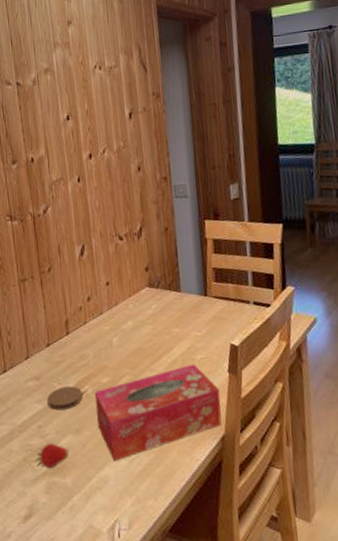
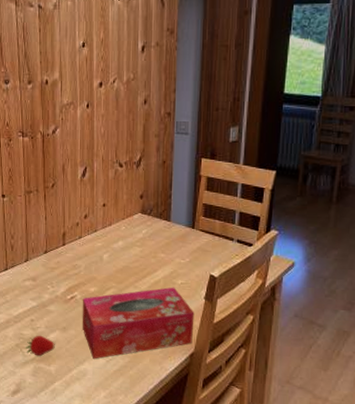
coaster: present [47,386,83,411] -> none [41,290,72,310]

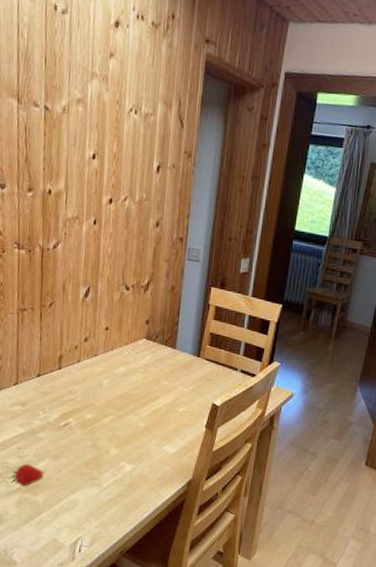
tissue box: present [82,287,195,359] -> none [75,415,195,488]

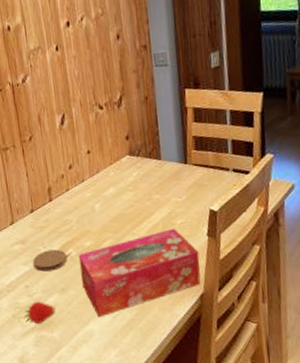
coaster: none [30,415,66,437] -> present [33,249,67,272]
tissue box: none [75,415,195,488] -> present [78,228,201,318]

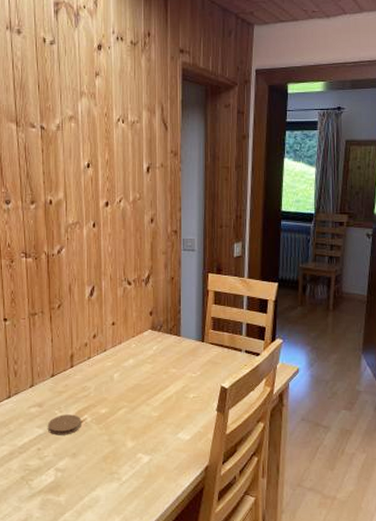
fruit: present [24,301,56,325] -> none [32,464,64,488]
tissue box: present [78,228,201,318] -> none [93,401,208,484]

